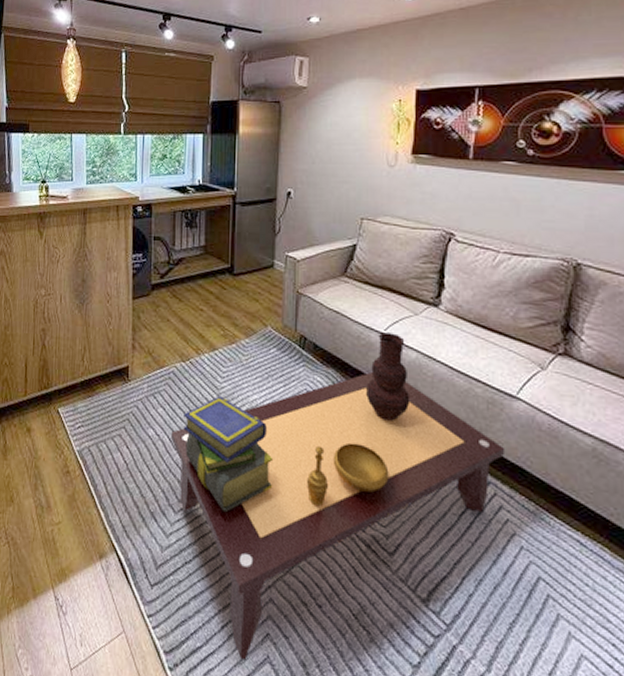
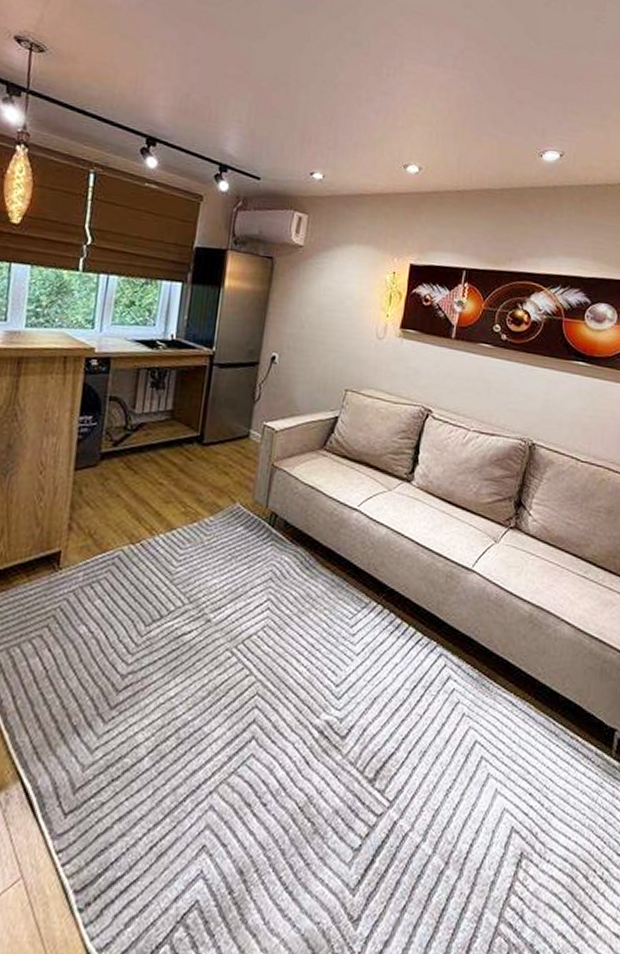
coffee table: present [170,372,506,661] -> none [107,550,458,881]
stack of books: present [183,396,274,513] -> none [125,582,229,716]
decorative bowl: present [307,442,389,507] -> none [263,625,349,697]
vase: present [366,332,410,421] -> none [334,508,377,600]

